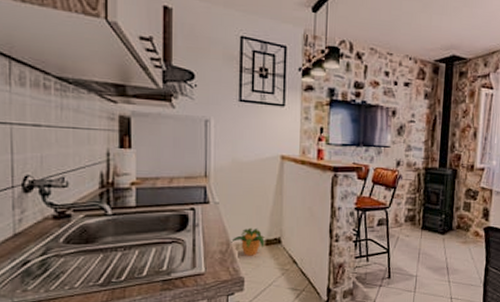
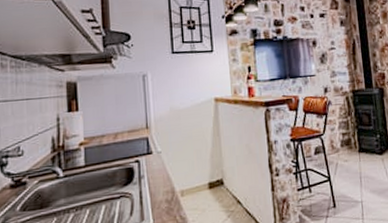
potted plant: present [230,227,266,256] -> none [174,171,209,202]

